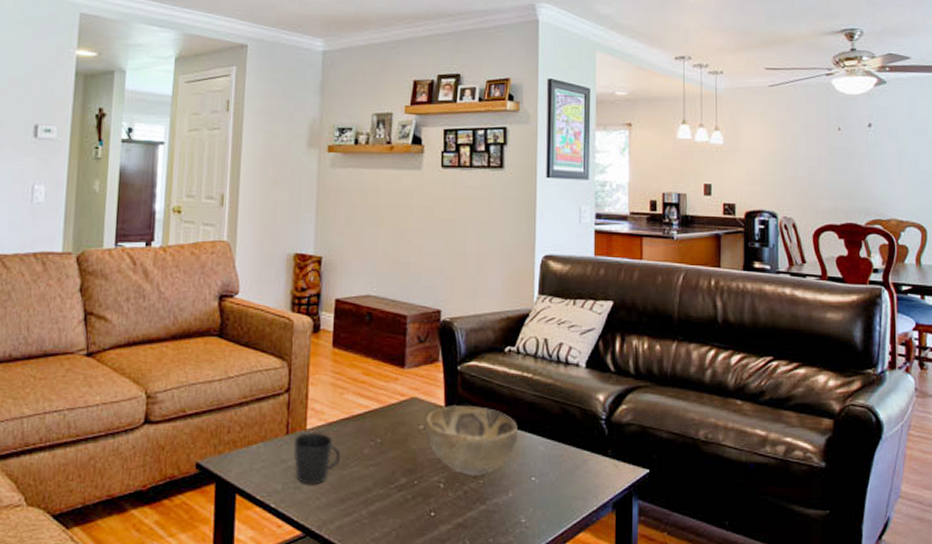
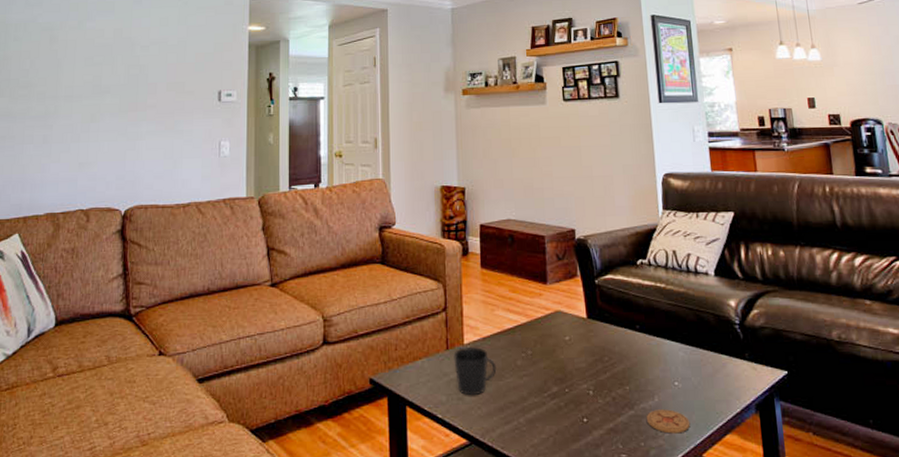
decorative bowl: present [425,404,518,477] -> none [570,316,658,383]
coaster: none [497,505,544,530] -> present [646,409,691,434]

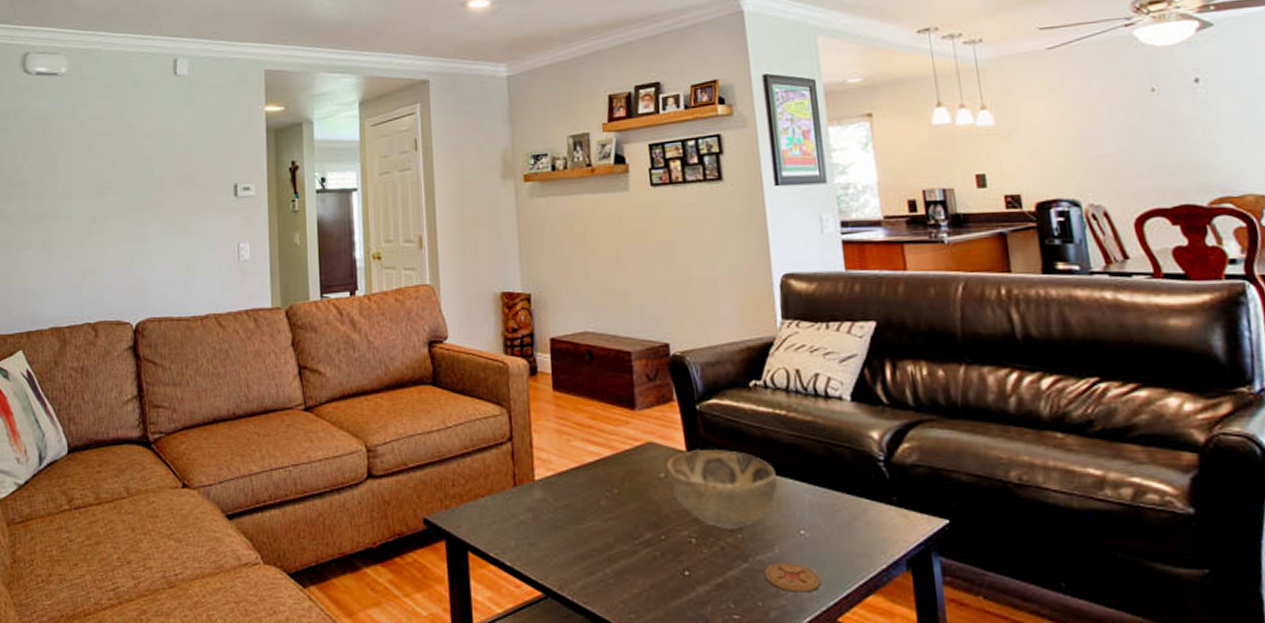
cup: present [453,346,497,396] -> none [522,483,576,541]
decorative bowl: none [570,316,658,383] -> present [665,448,778,530]

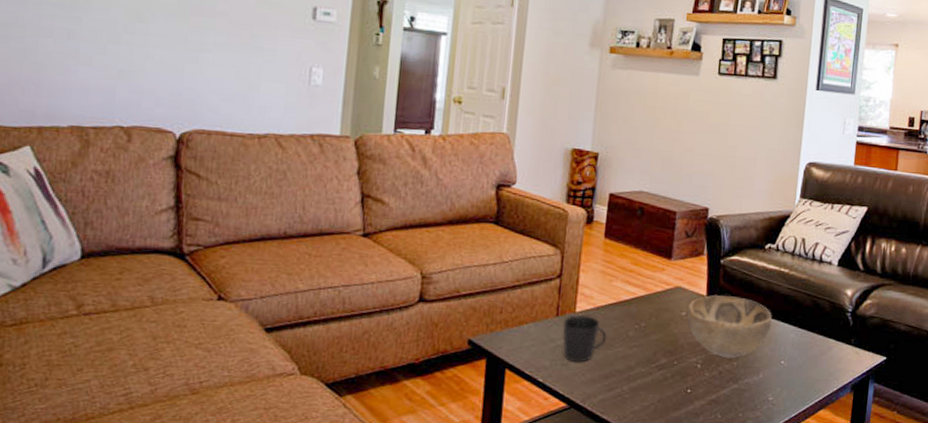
cup: none [522,483,576,541] -> present [562,314,607,363]
coaster: present [764,563,822,593] -> none [748,385,789,407]

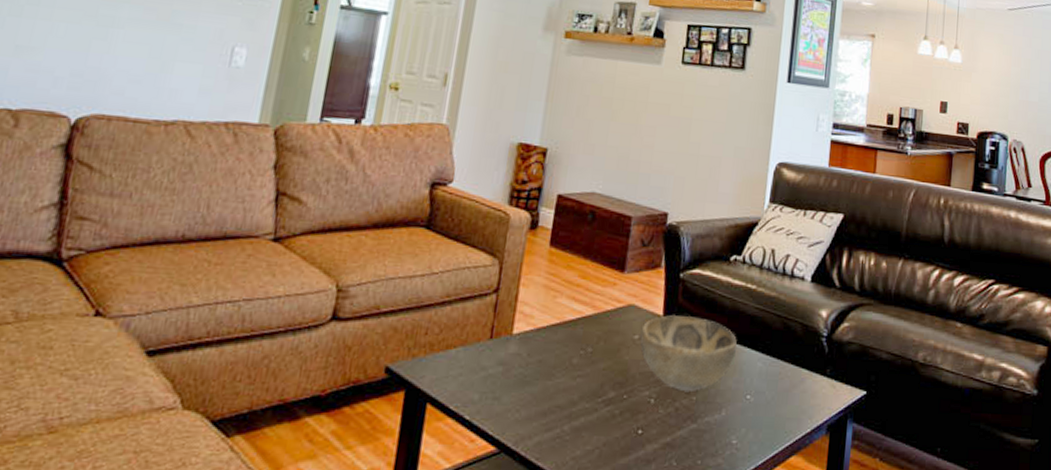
cup: present [562,314,607,363] -> none [495,337,548,396]

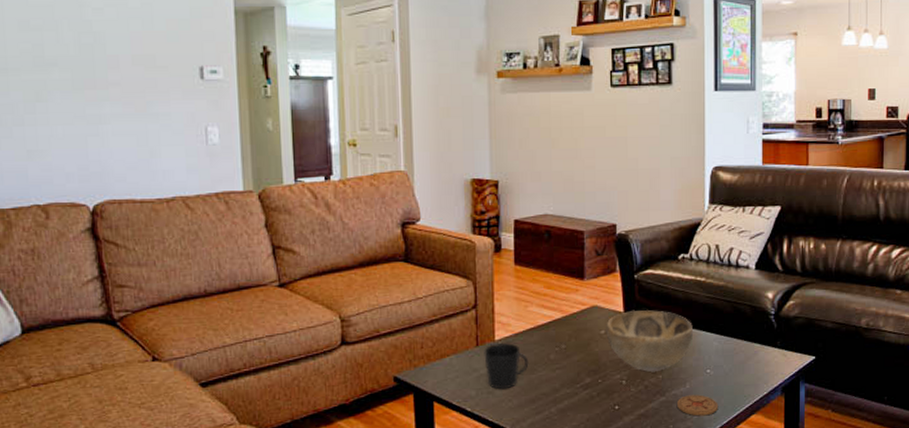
cup: none [495,337,548,396] -> present [484,342,529,390]
coaster: none [708,424,756,452] -> present [676,394,719,416]

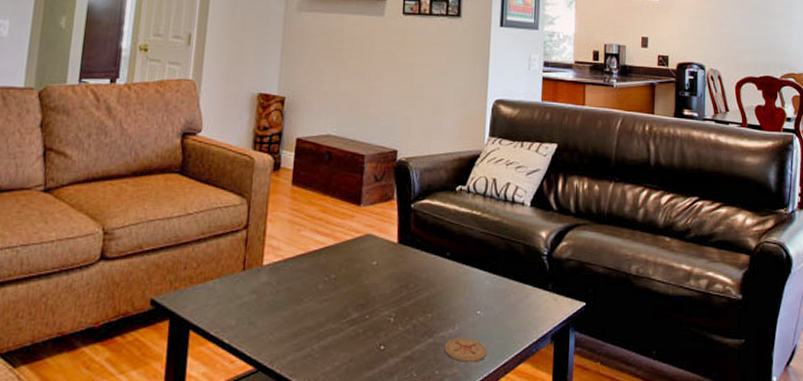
cup: present [484,342,529,390] -> none [249,267,296,321]
decorative bowl: present [606,310,693,373] -> none [378,241,466,311]

